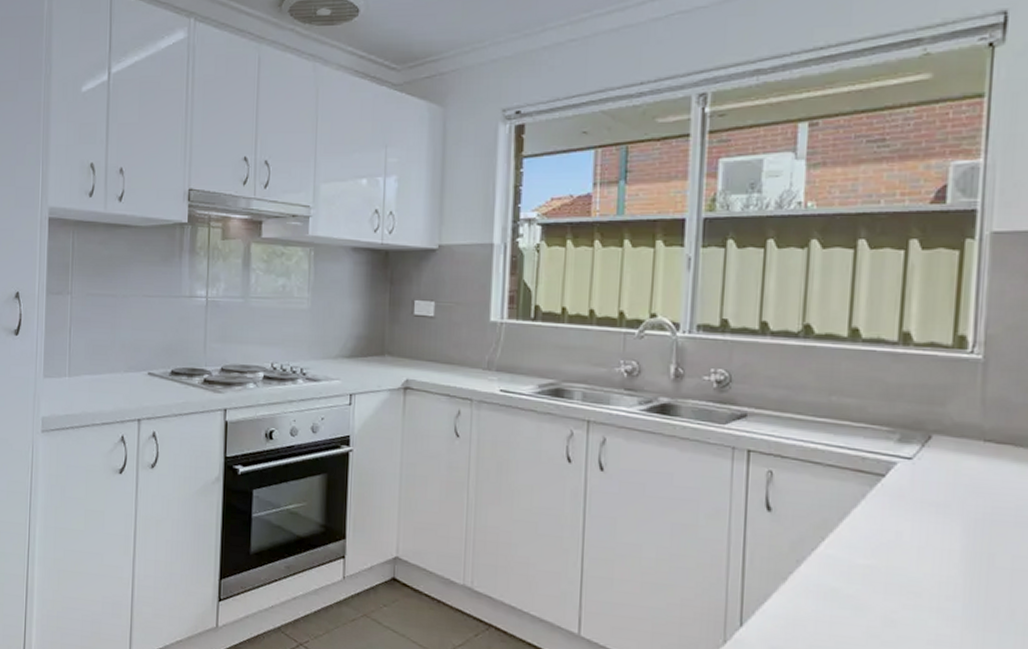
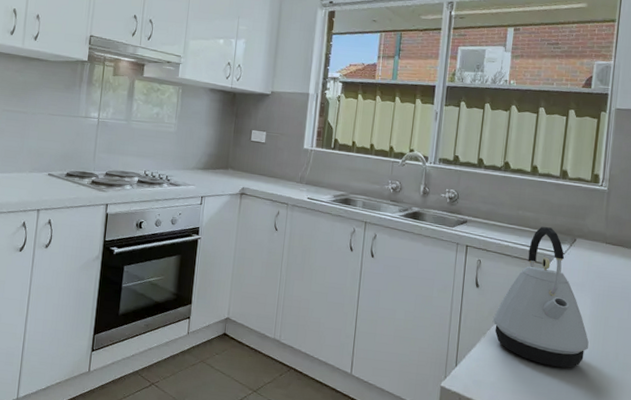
kettle: none [796,419,961,631] -> present [492,226,589,368]

